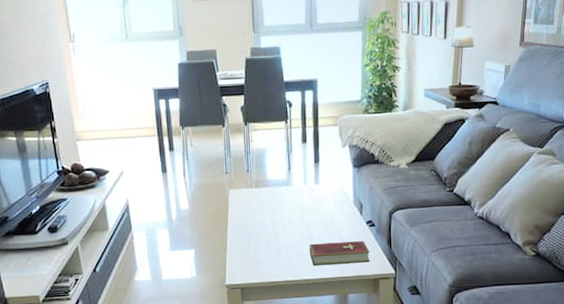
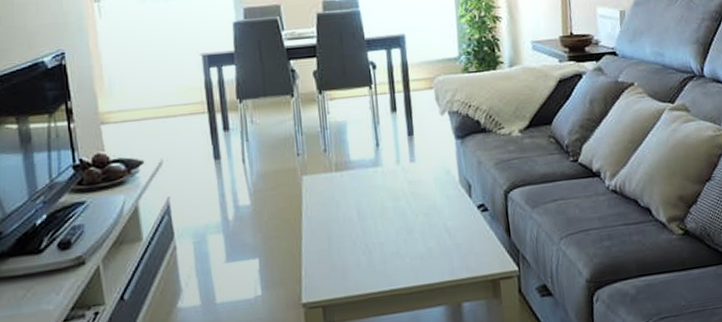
hardcover book: present [310,241,370,265] -> none [408,231,486,268]

